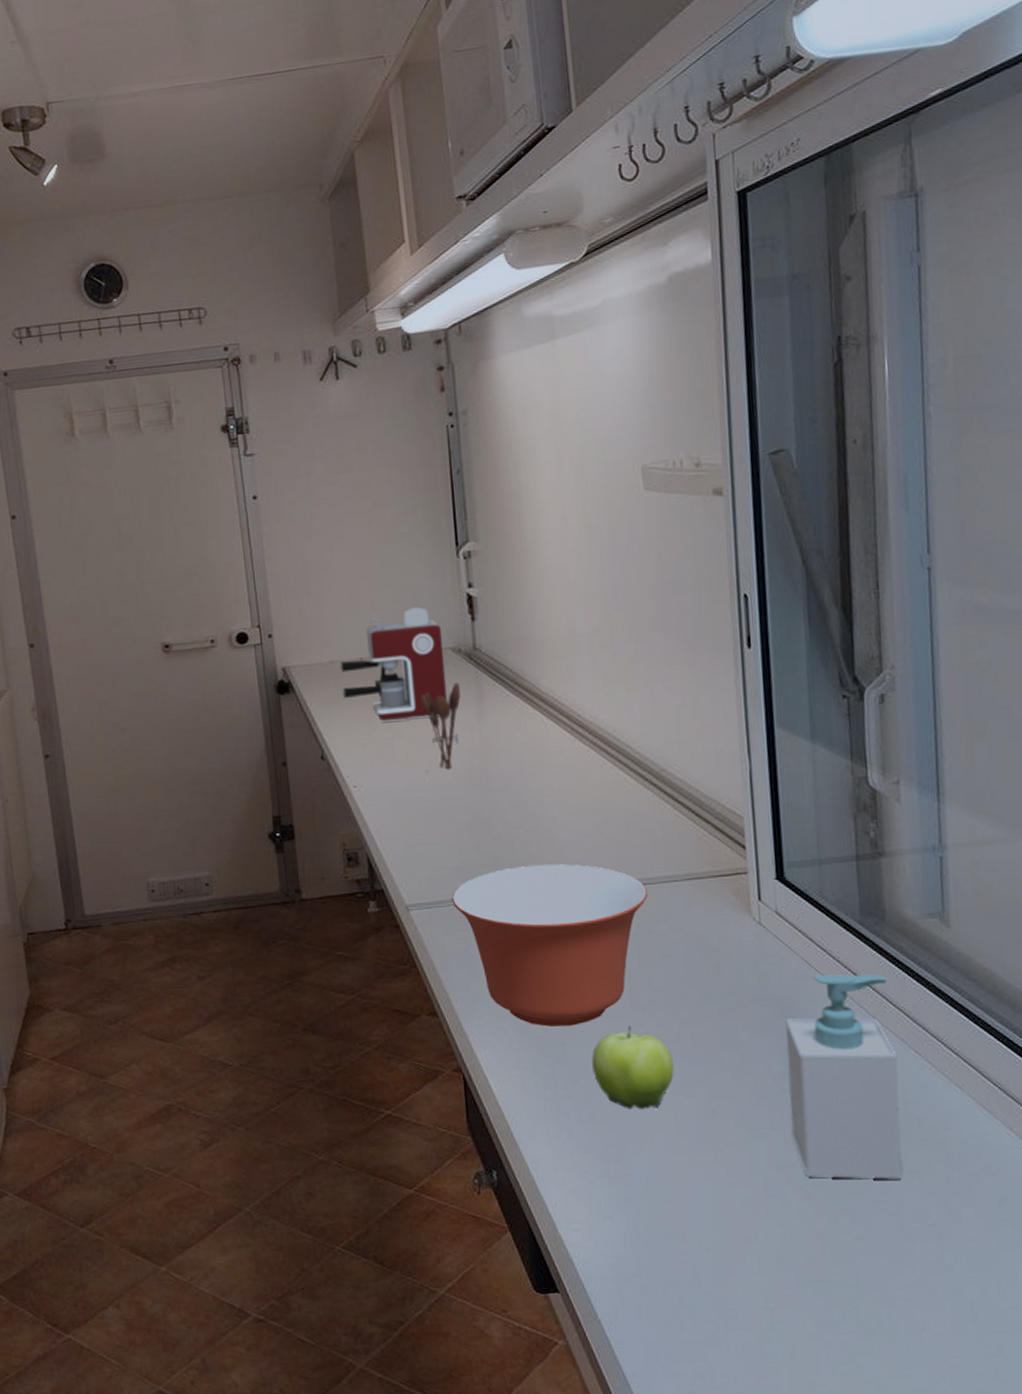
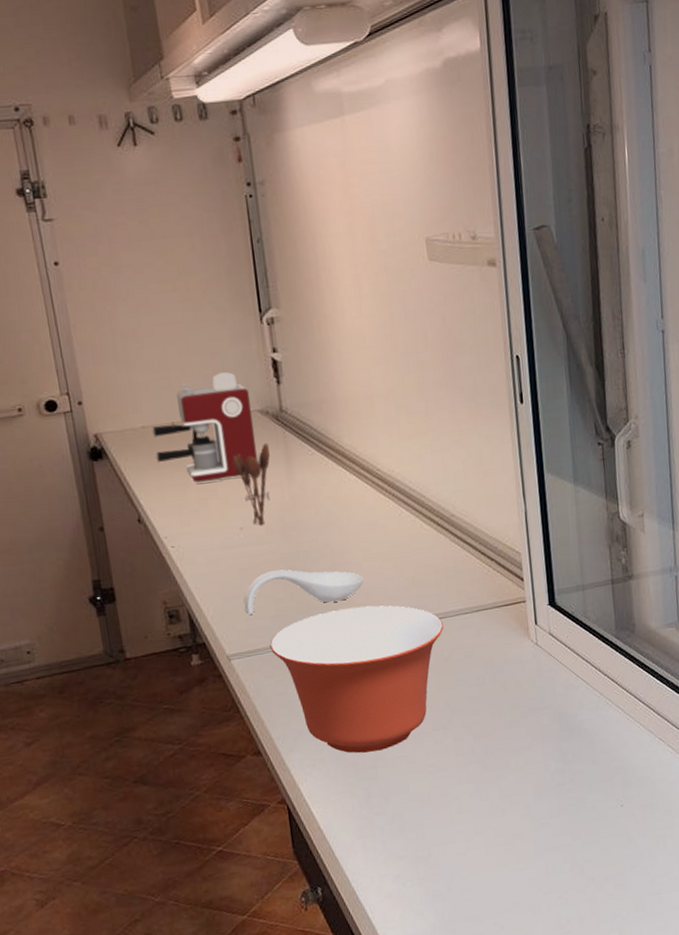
spoon rest: none [425,817,559,863] -> present [243,569,364,615]
fruit: present [592,1025,674,1109] -> none [400,744,471,817]
soap bottle: present [785,974,902,1179] -> none [559,678,652,854]

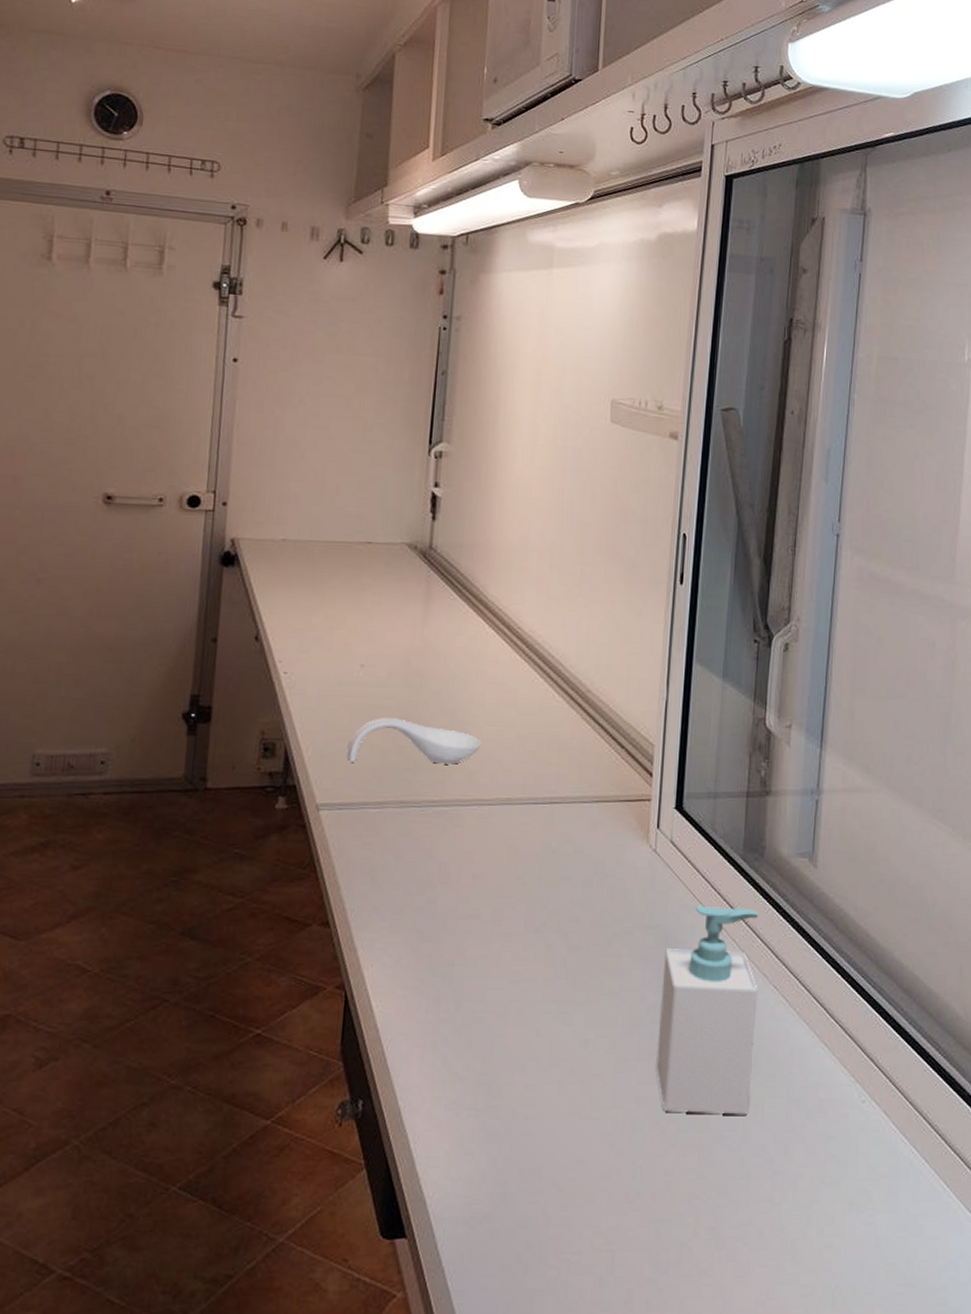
coffee maker: present [152,372,258,484] -> none [289,498,402,610]
utensil holder: present [232,443,270,525] -> none [368,579,410,666]
mixing bowl: present [270,605,444,753] -> none [365,774,558,945]
soap bottle: none [559,678,652,854] -> present [656,905,759,1115]

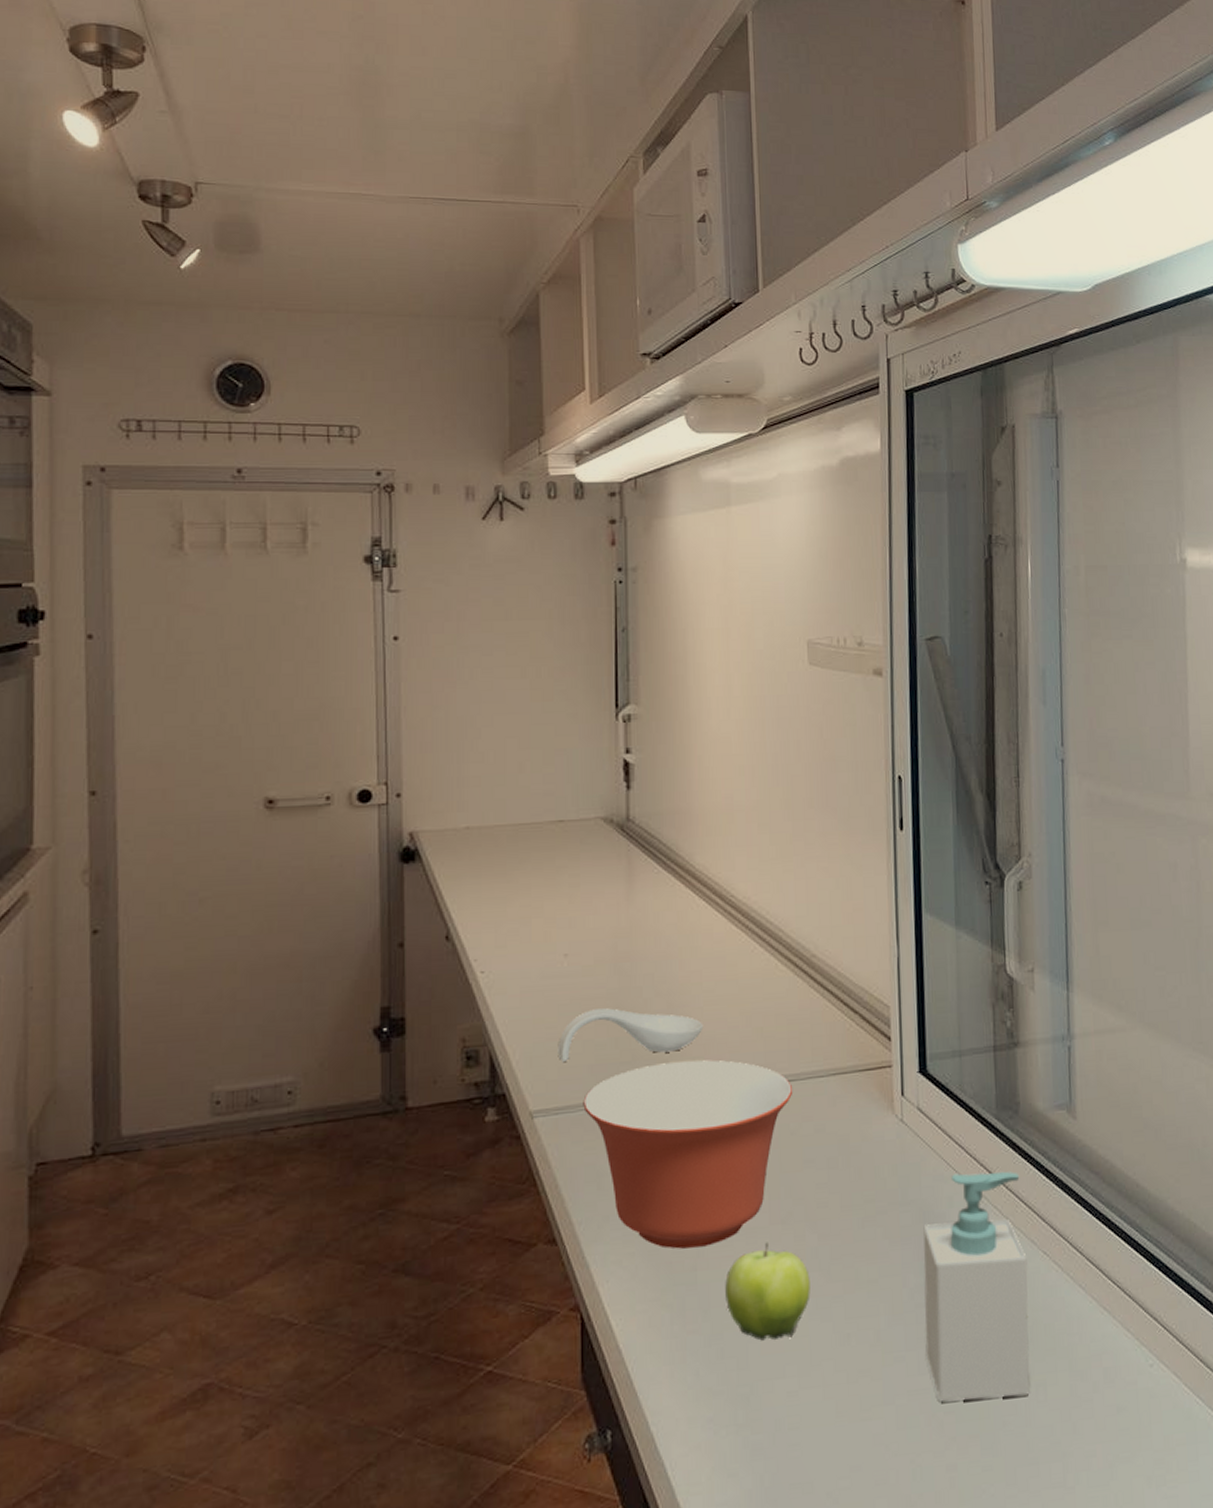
mixing bowl: none [365,774,558,945] -> present [583,1060,793,1249]
fruit: none [478,947,557,1036] -> present [725,1242,811,1341]

